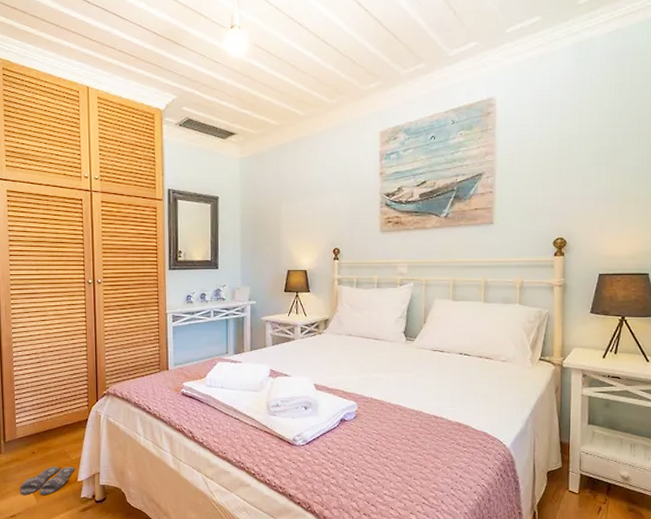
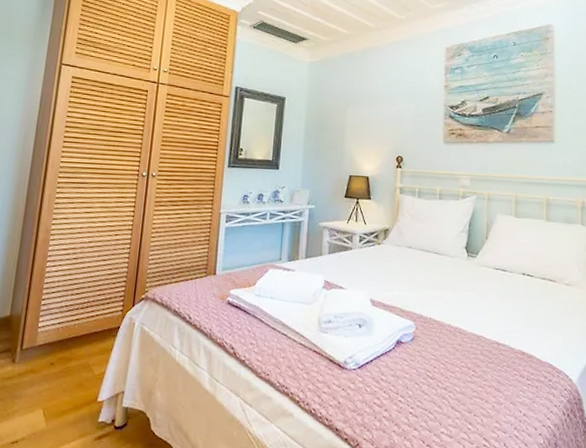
slippers: present [20,466,75,496] -> none [28,381,97,418]

